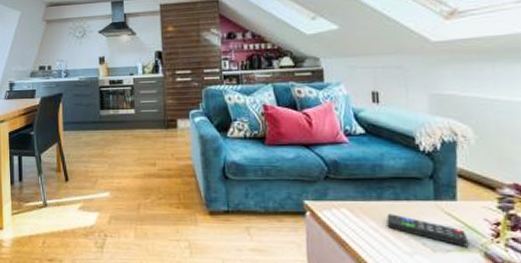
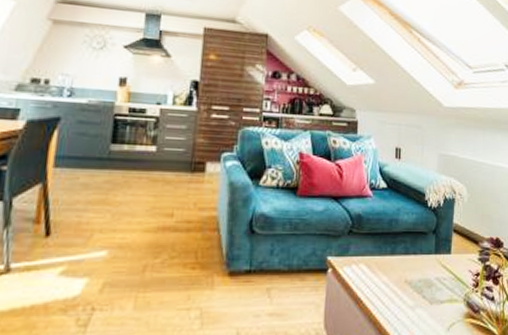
remote control: present [386,214,469,247] -> none [397,268,457,298]

